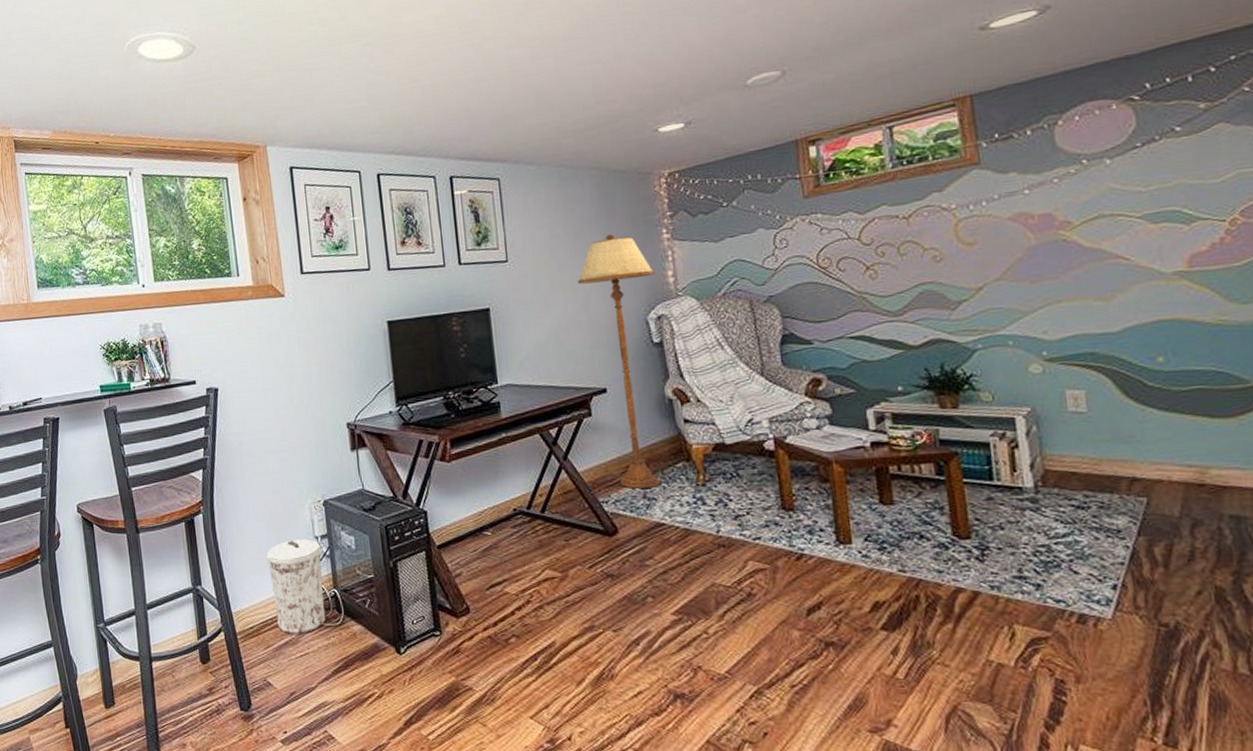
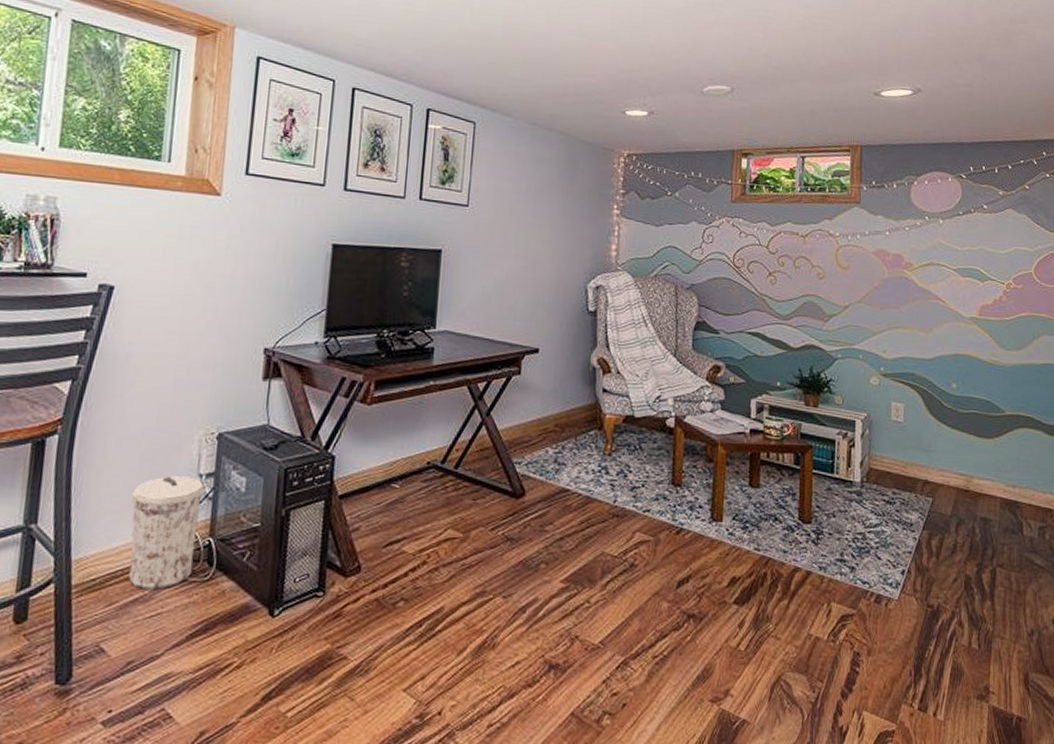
floor lamp: present [577,234,661,489] -> none [530,199,601,453]

